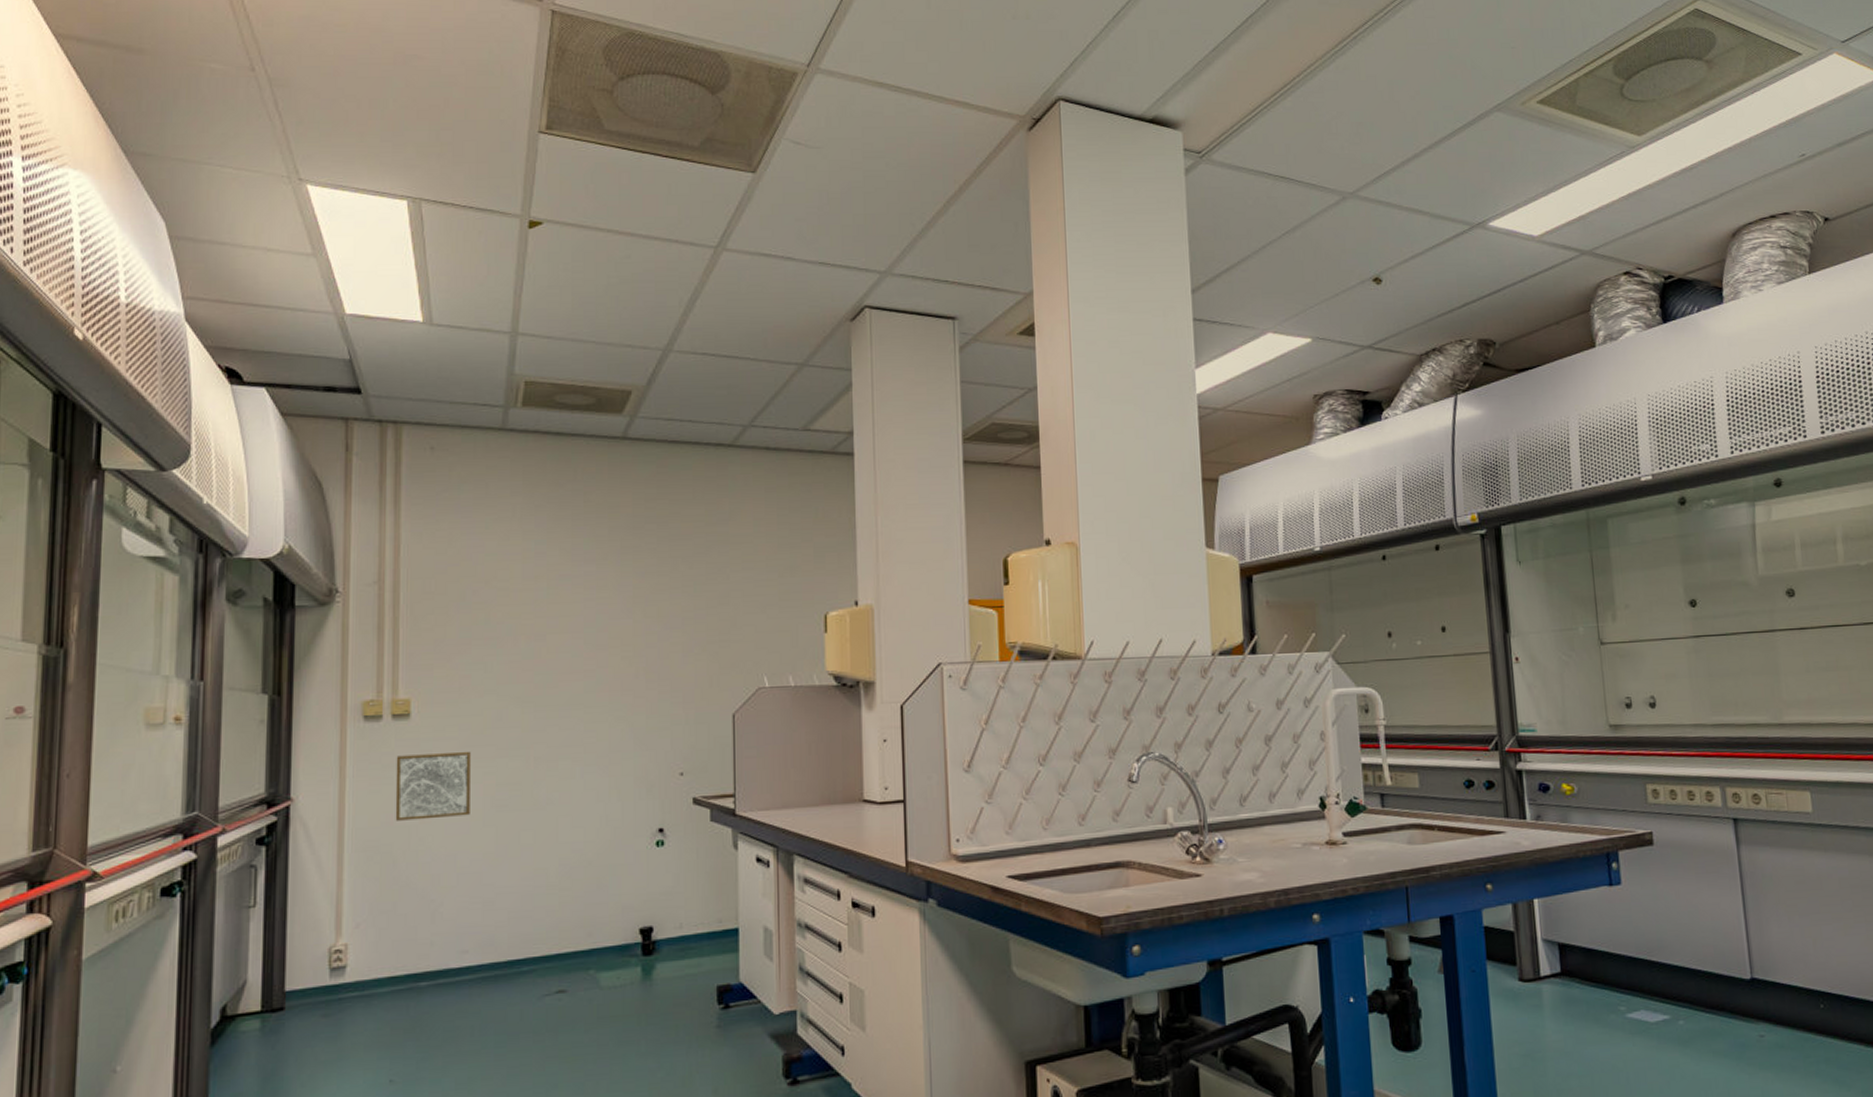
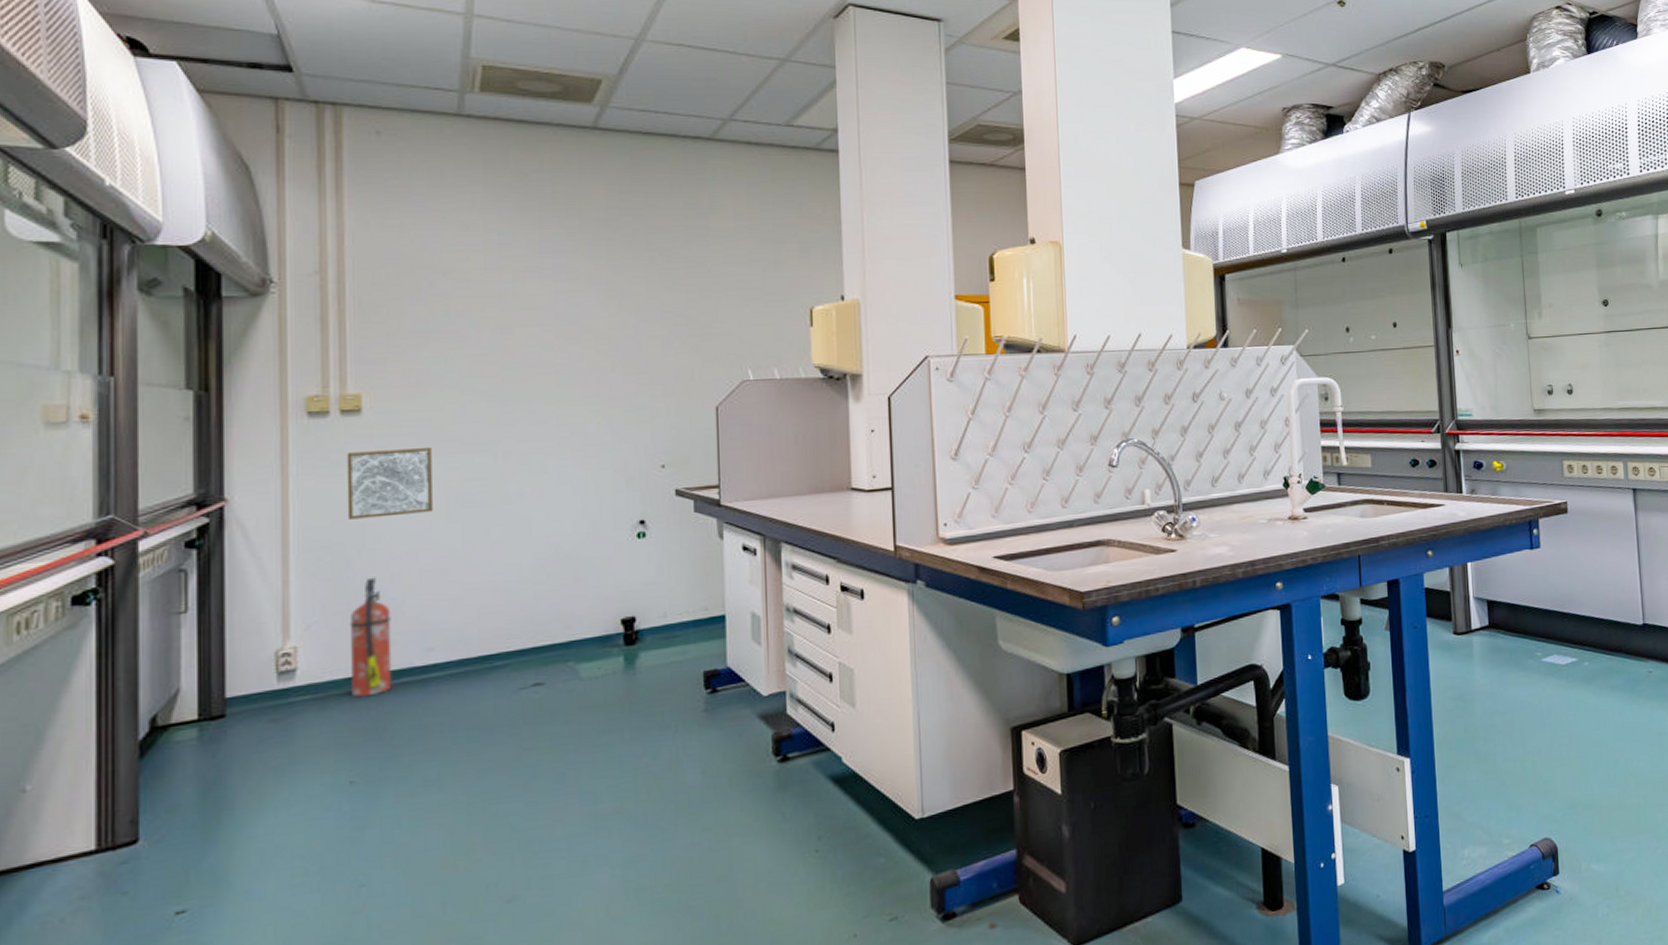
fire extinguisher: none [393,878,431,997] -> present [349,577,392,697]

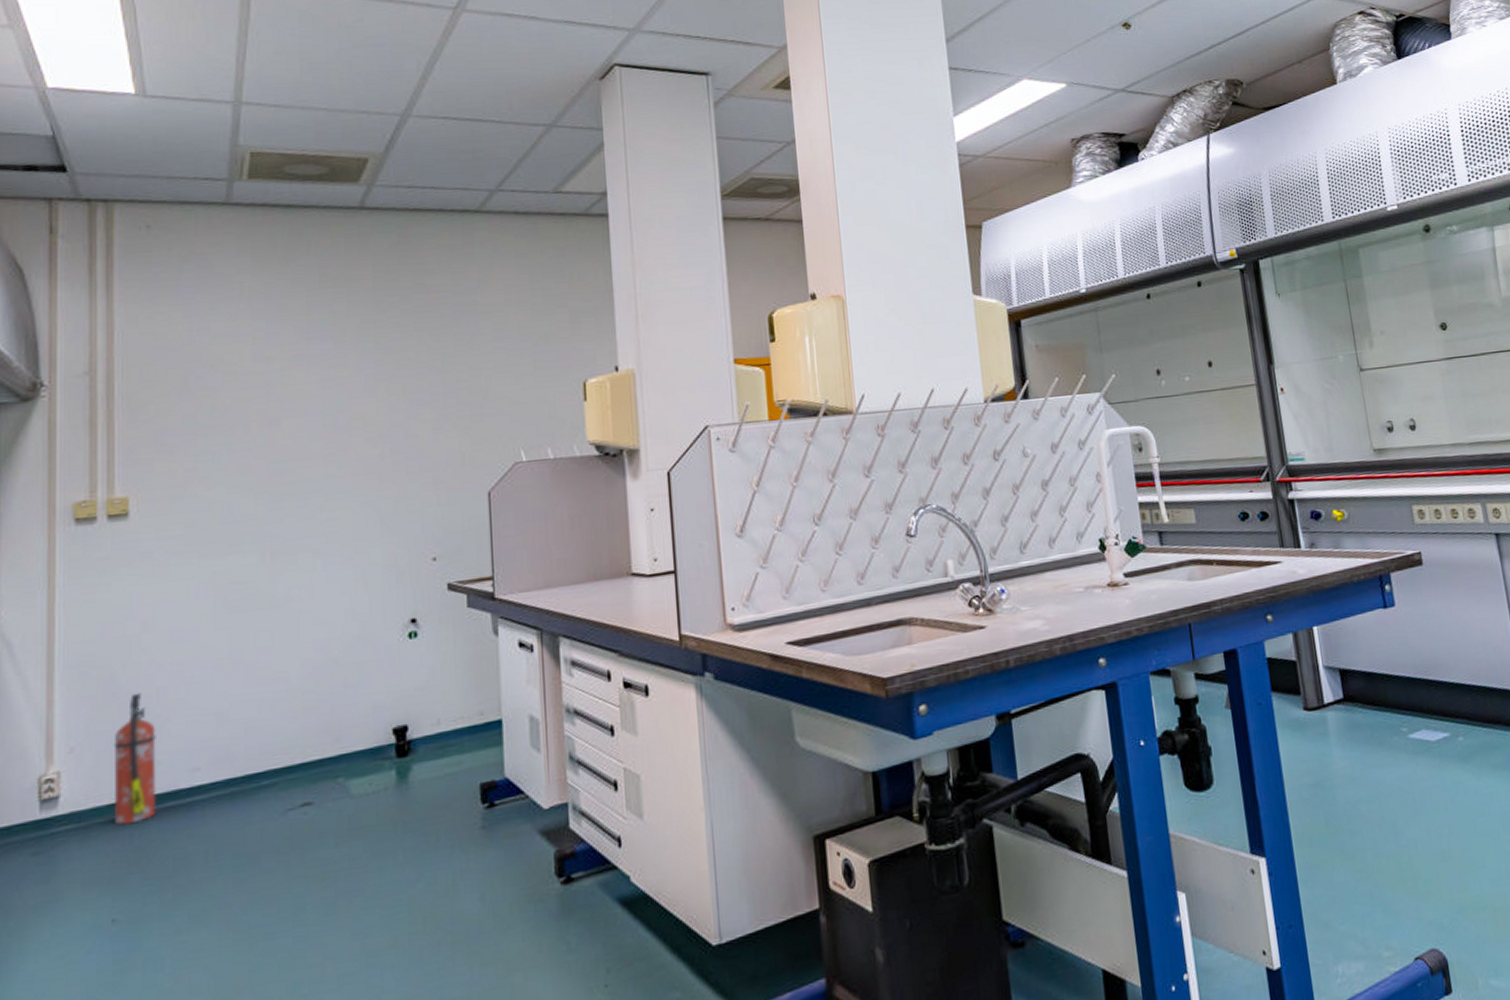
wall art: present [346,446,433,520] -> none [113,549,199,632]

